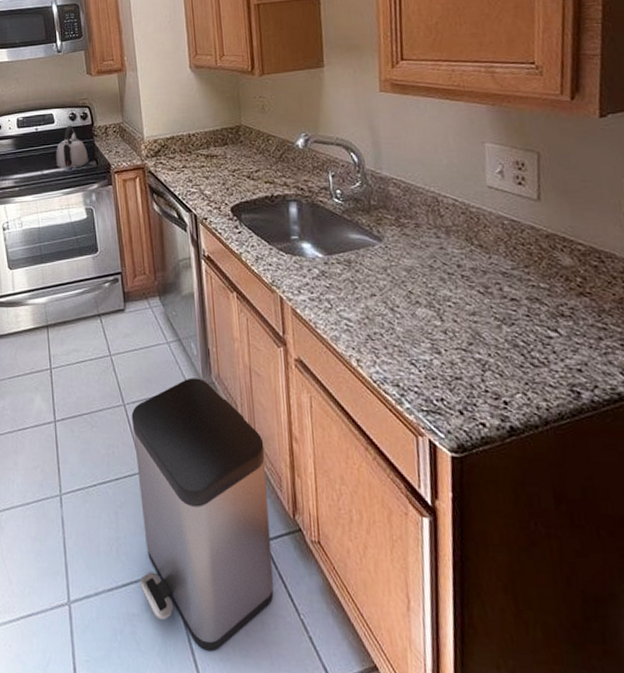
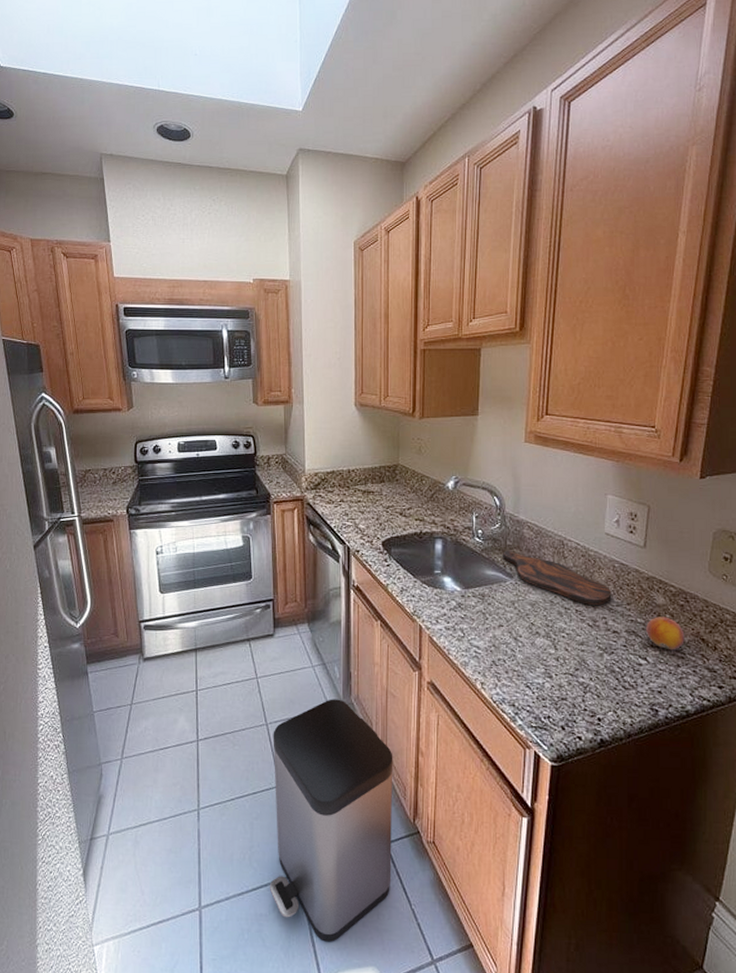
kettle: present [56,126,89,170] -> none [216,454,250,497]
cutting board: none [367,211,505,269] -> present [503,551,612,605]
fruit: none [552,280,605,320] -> present [646,616,685,650]

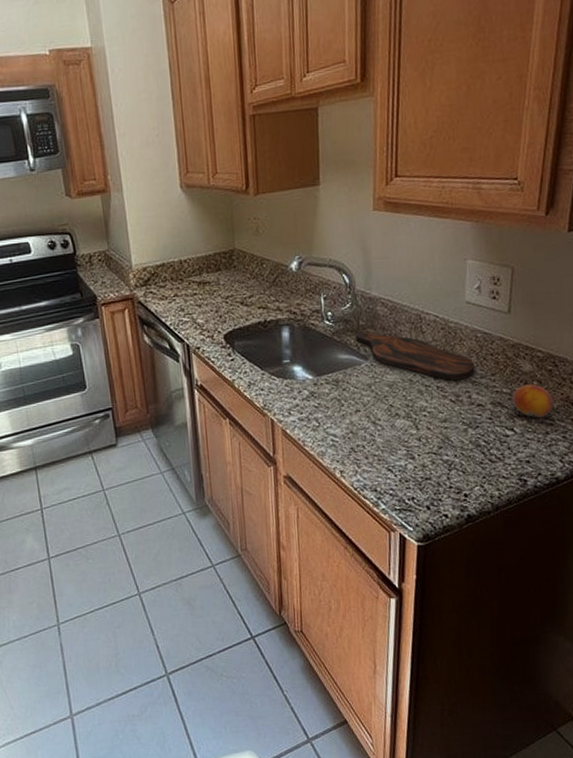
pedal bin: present [269,699,393,942] -> none [126,502,262,734]

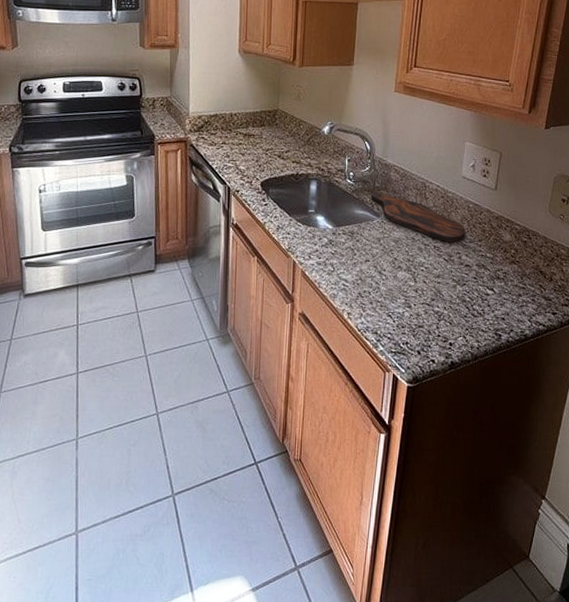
fruit: present [512,384,554,418] -> none [494,252,526,282]

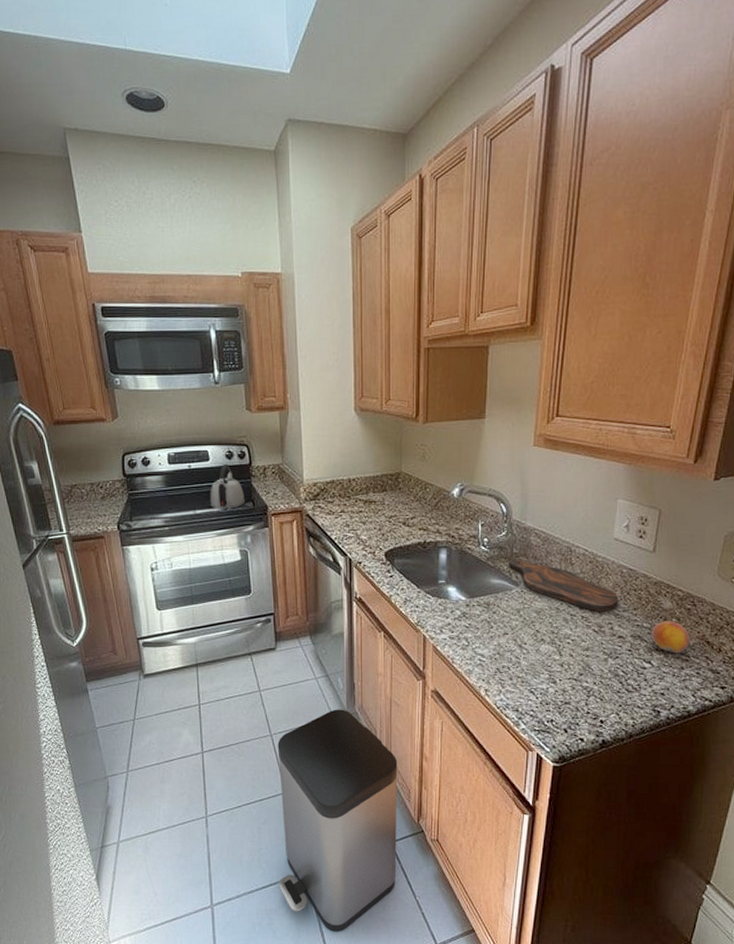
kettle: none [101,95,134,138] -> present [210,464,246,510]
pedal bin: none [144,330,266,556] -> present [277,709,398,932]
fruit: none [494,252,526,282] -> present [652,621,690,654]

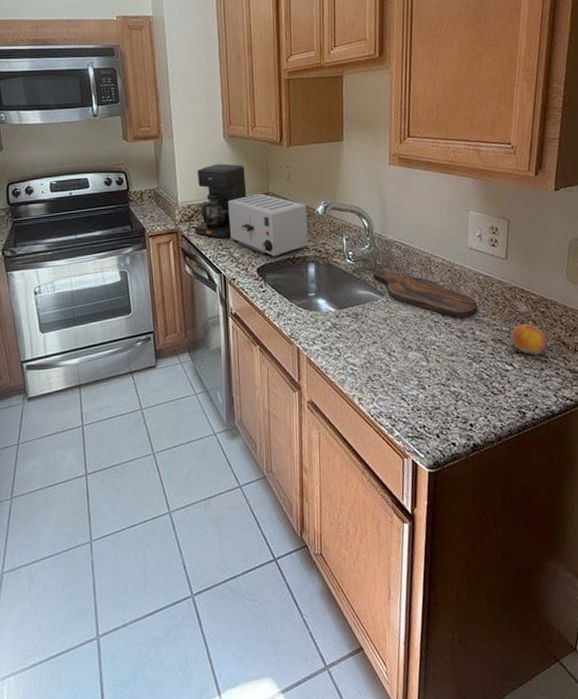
kettle: present [210,464,246,510] -> none [90,191,124,234]
pedal bin: present [277,709,398,932] -> none [160,424,283,658]
coffee maker: none [321,439,378,519] -> present [195,163,247,239]
toaster: none [357,472,442,542] -> present [228,193,308,258]

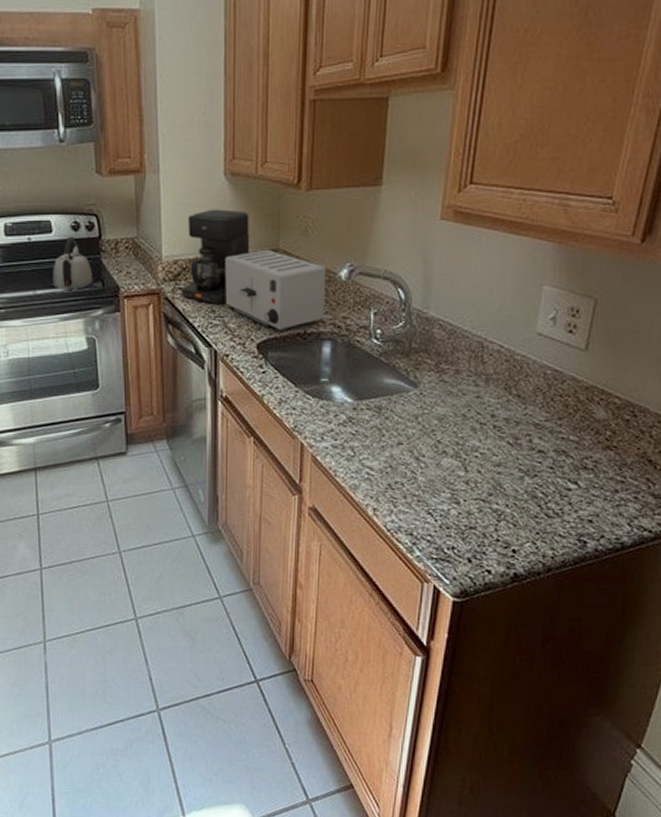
kettle: none [90,191,124,234] -> present [52,237,94,291]
cutting board: present [373,270,478,317] -> none [406,355,540,420]
fruit: present [511,324,547,355] -> none [580,433,628,473]

